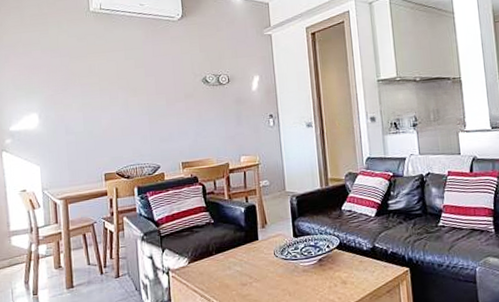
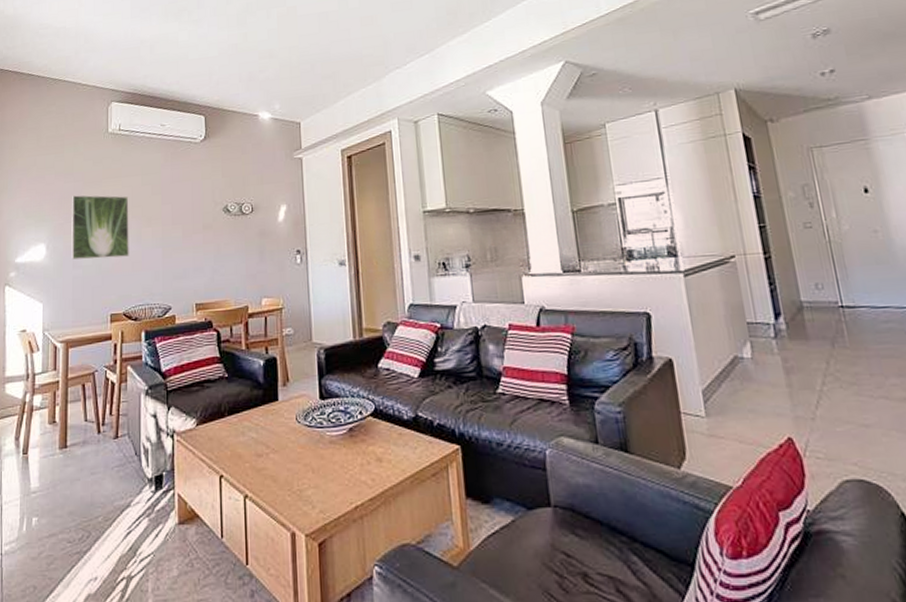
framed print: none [60,69,118,127] -> present [71,195,129,260]

